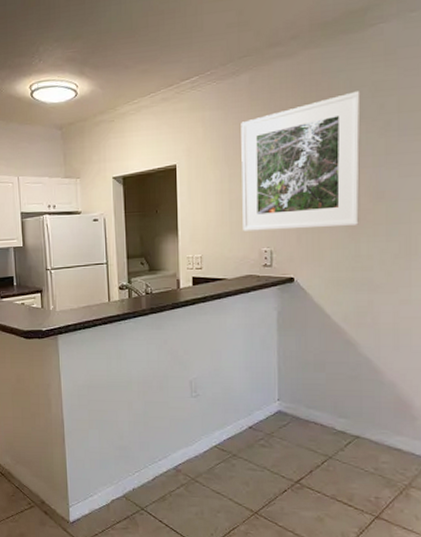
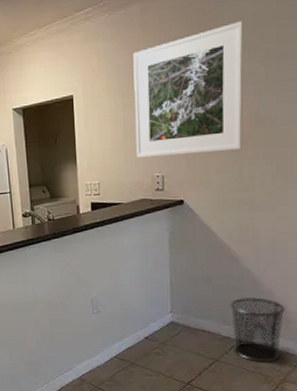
waste bin: none [345,388,409,463] -> present [230,297,285,362]

